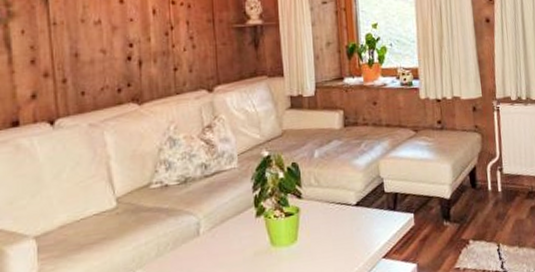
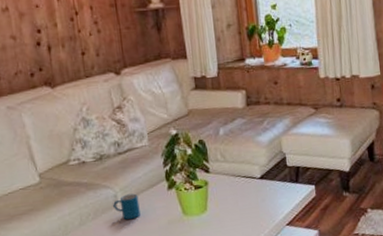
mug: none [194,221,224,251] -> present [112,193,140,220]

